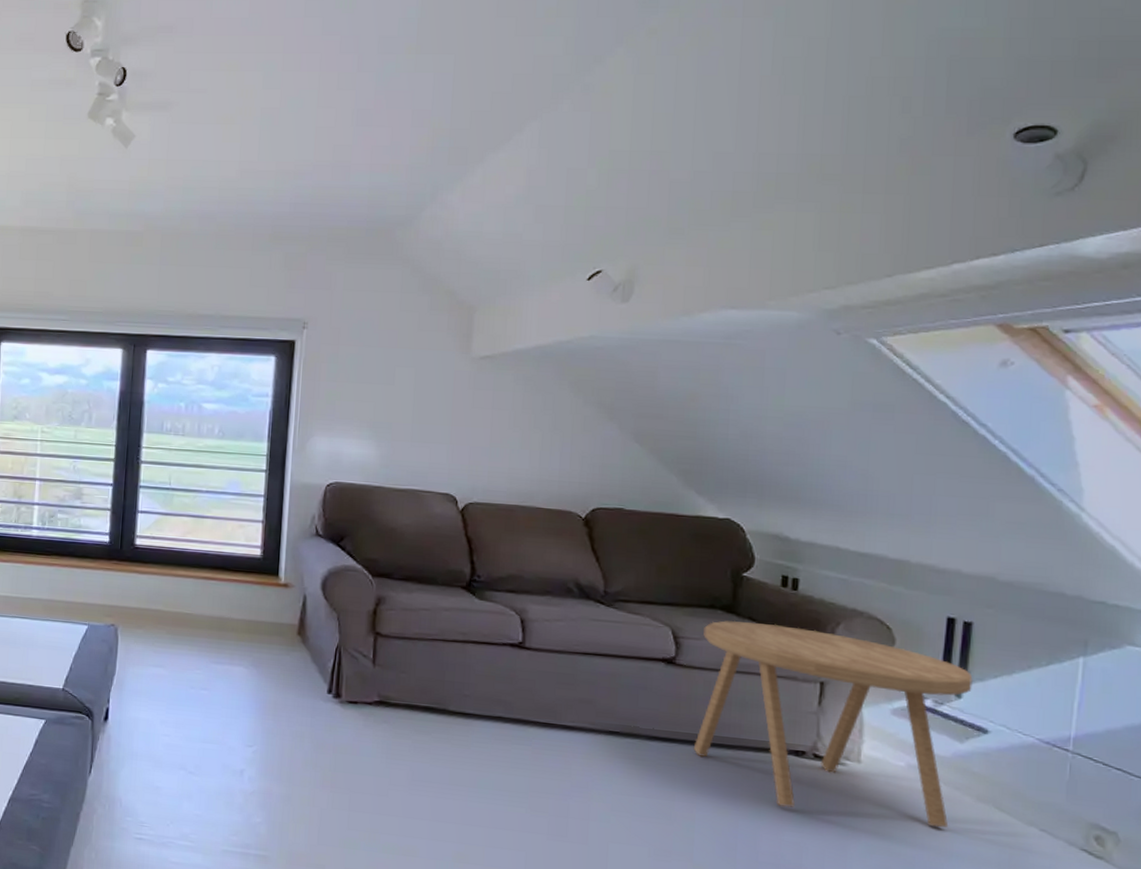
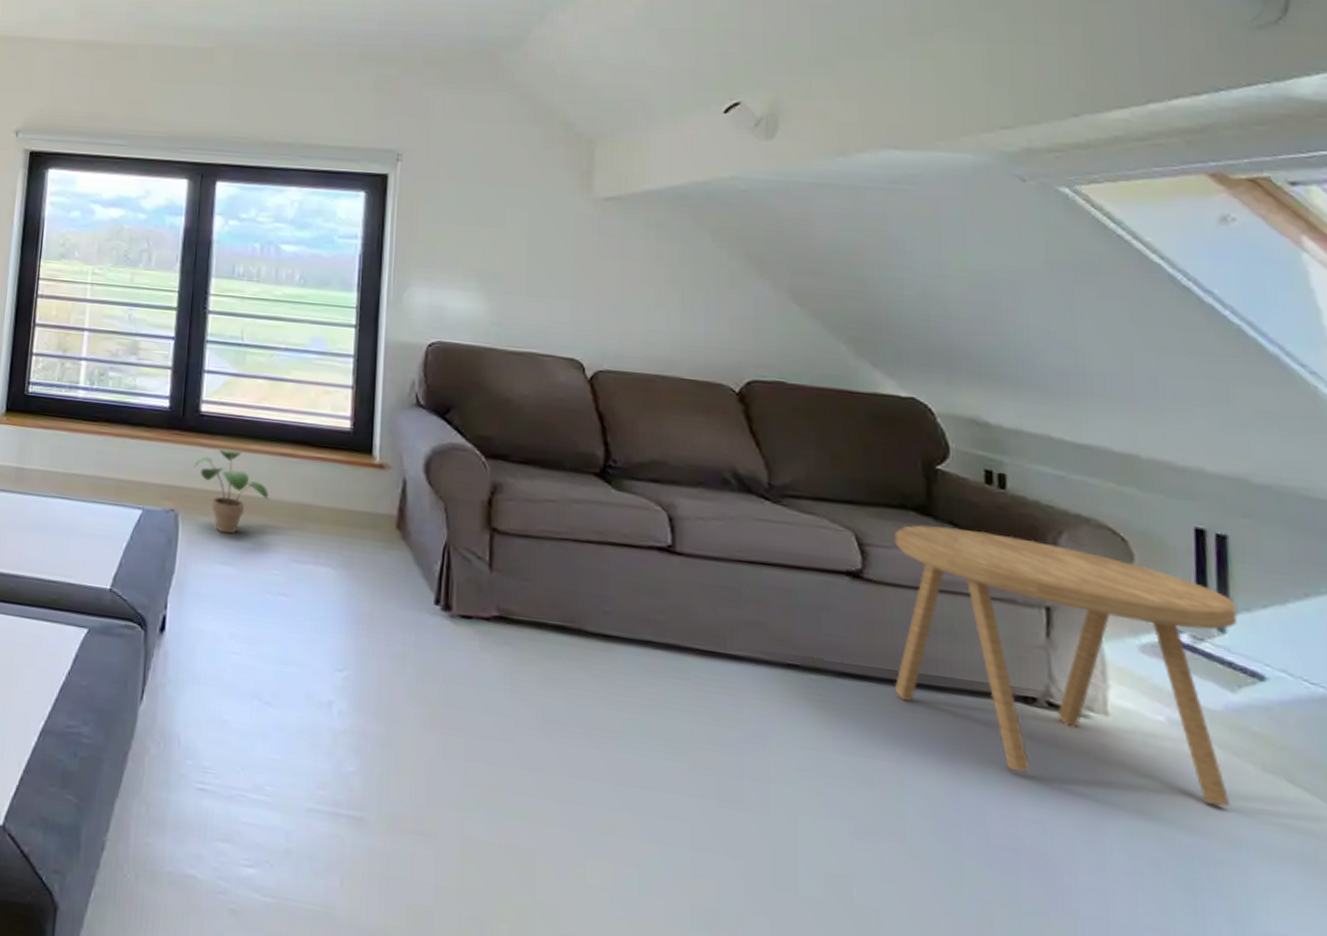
potted plant: none [130,575,192,643] -> present [193,449,268,534]

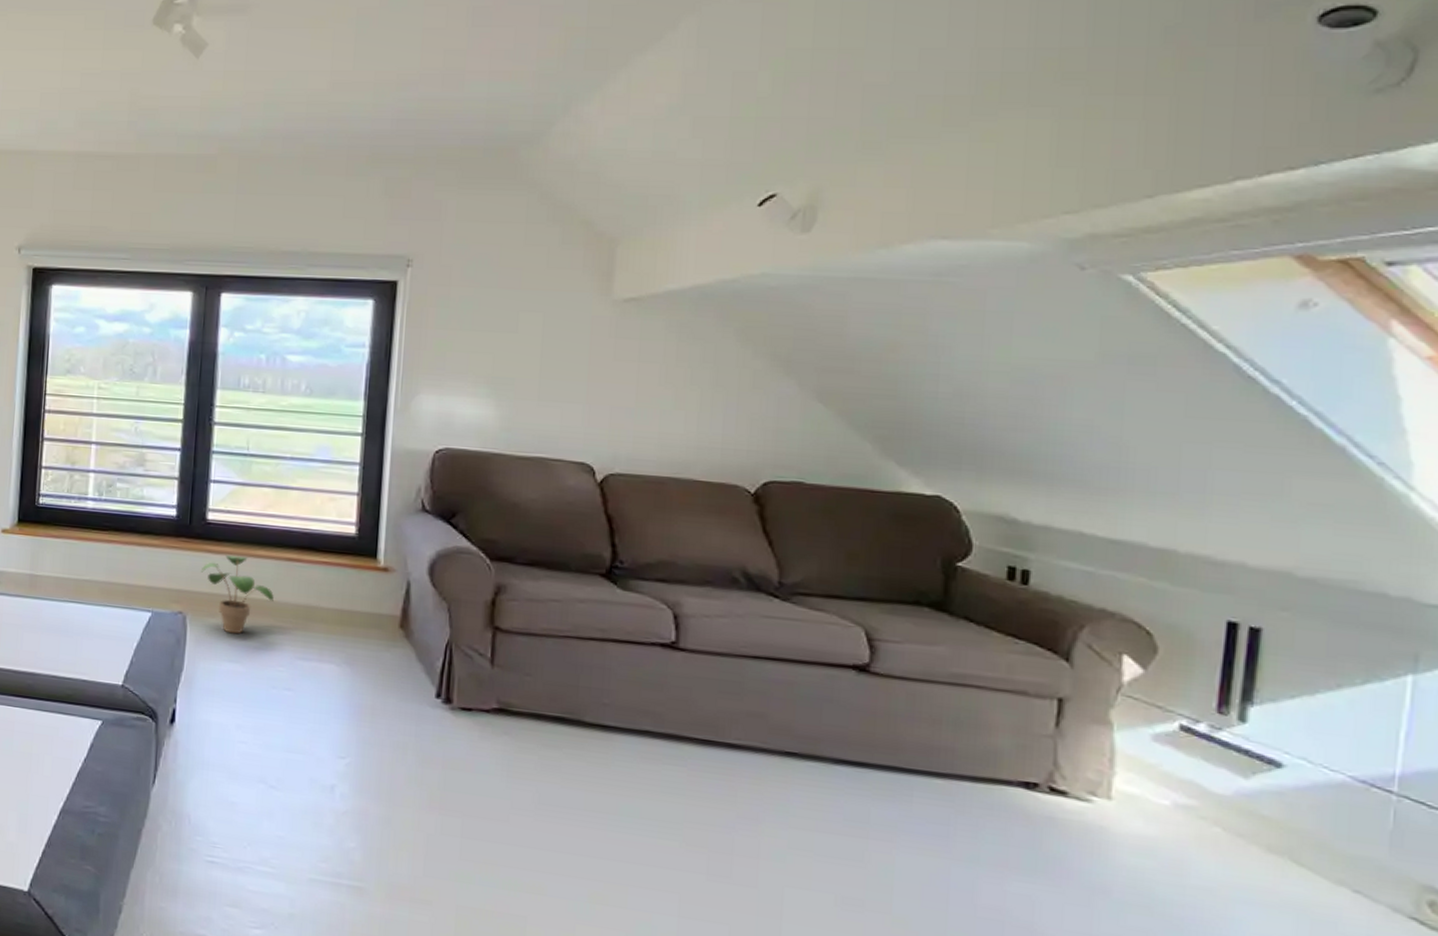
side table: present [894,525,1238,807] -> none [892,620,1262,884]

